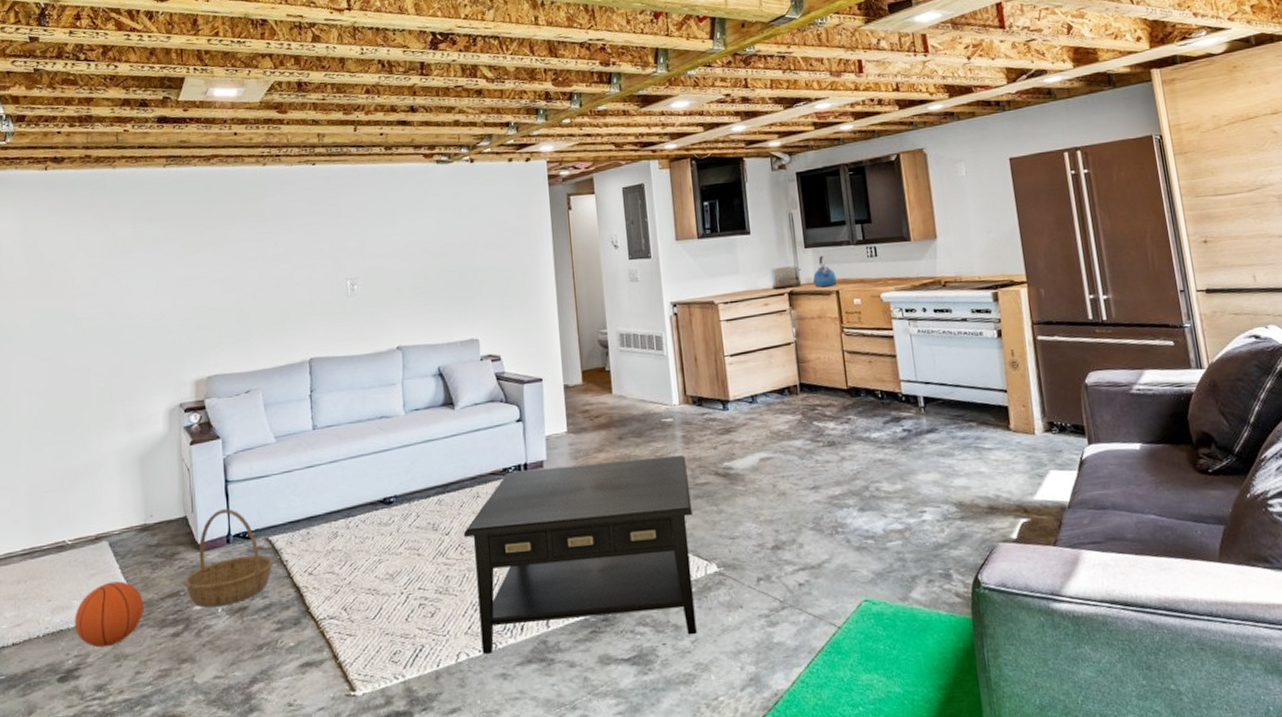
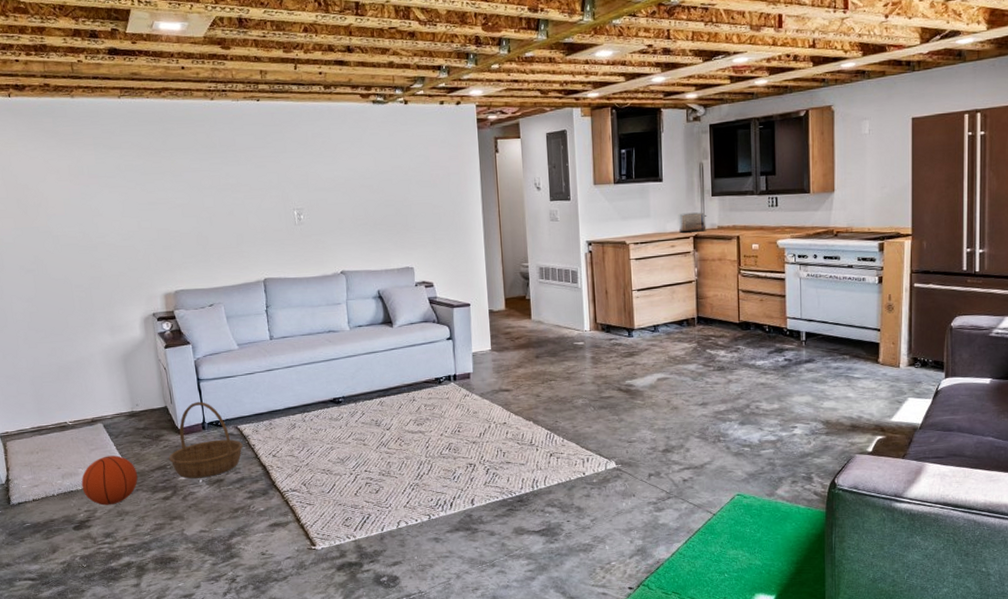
coffee table: present [463,455,697,654] -> none [401,373,597,523]
kettle: present [813,255,837,288] -> none [717,203,738,233]

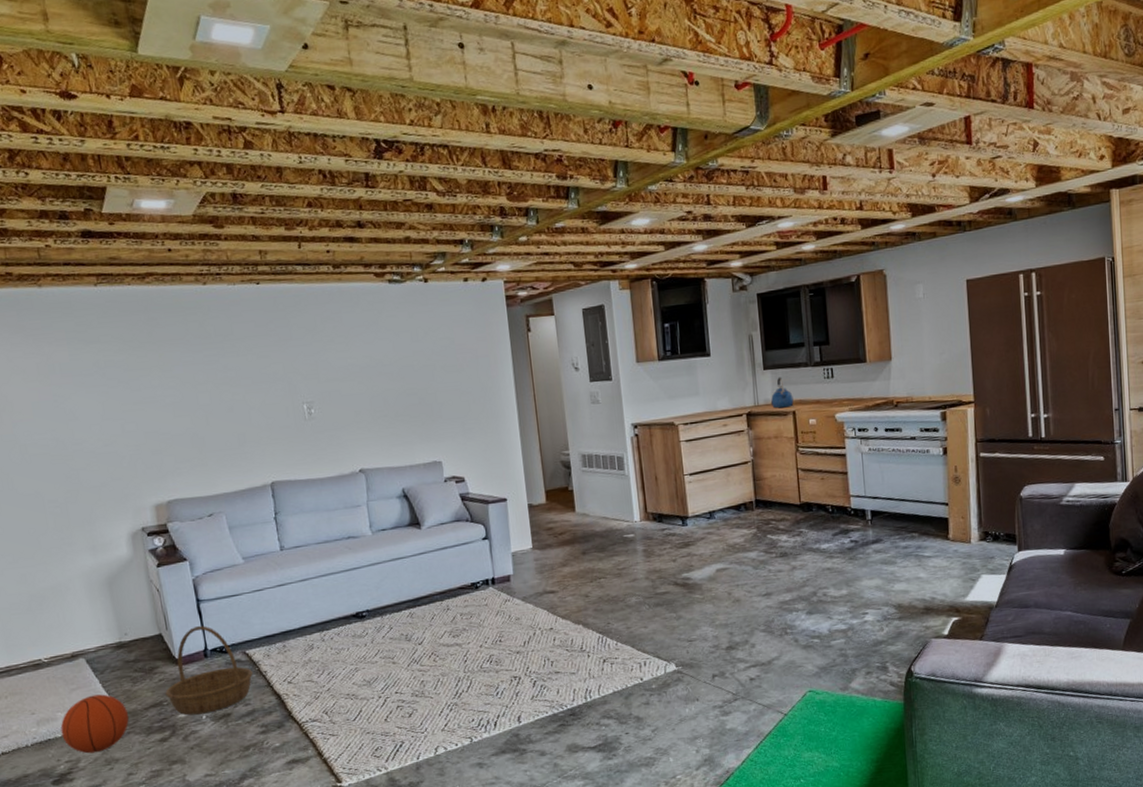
toaster: present [678,212,707,233] -> none [729,387,760,410]
kettle: none [717,203,738,233] -> present [771,376,794,409]

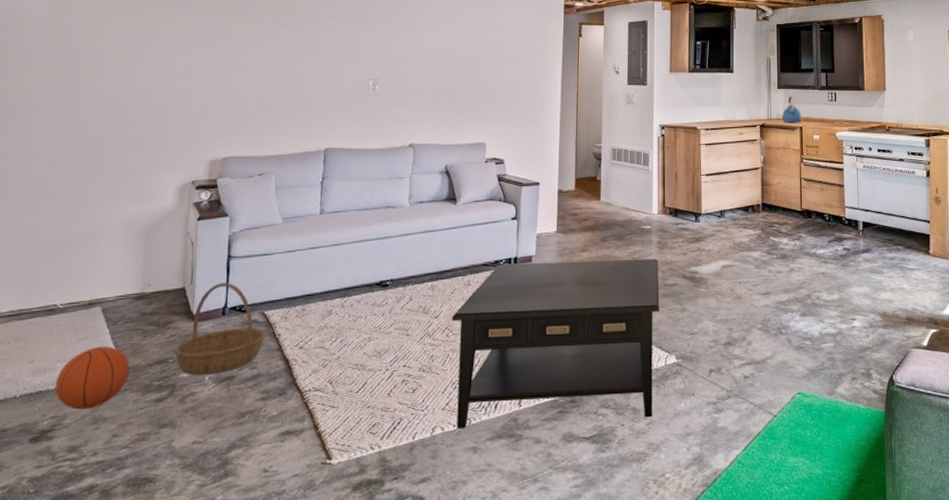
coffee table: none [435,568,657,747] -> present [451,259,660,429]

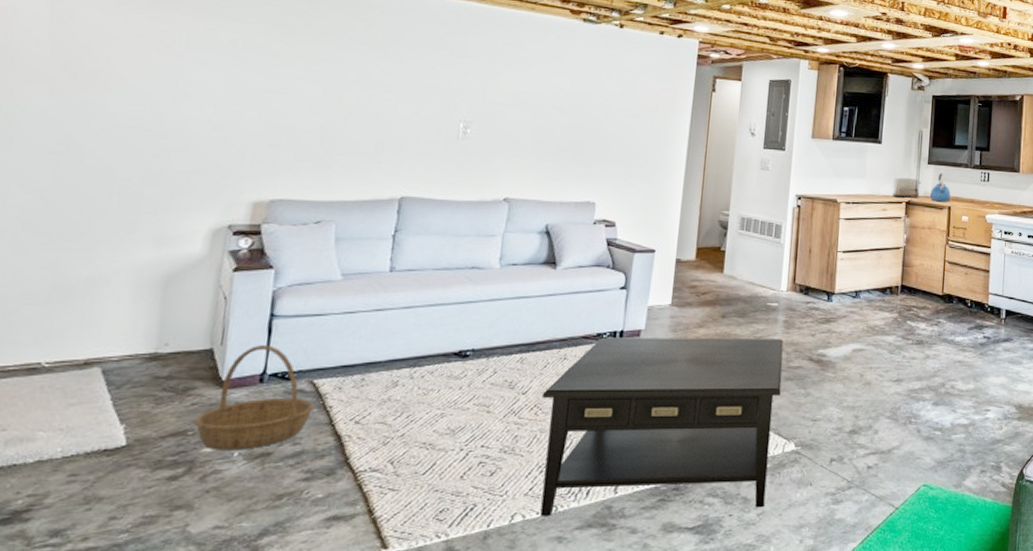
basketball: present [54,346,130,410] -> none [33,414,137,488]
toaster: none [746,103,773,121] -> present [892,177,922,198]

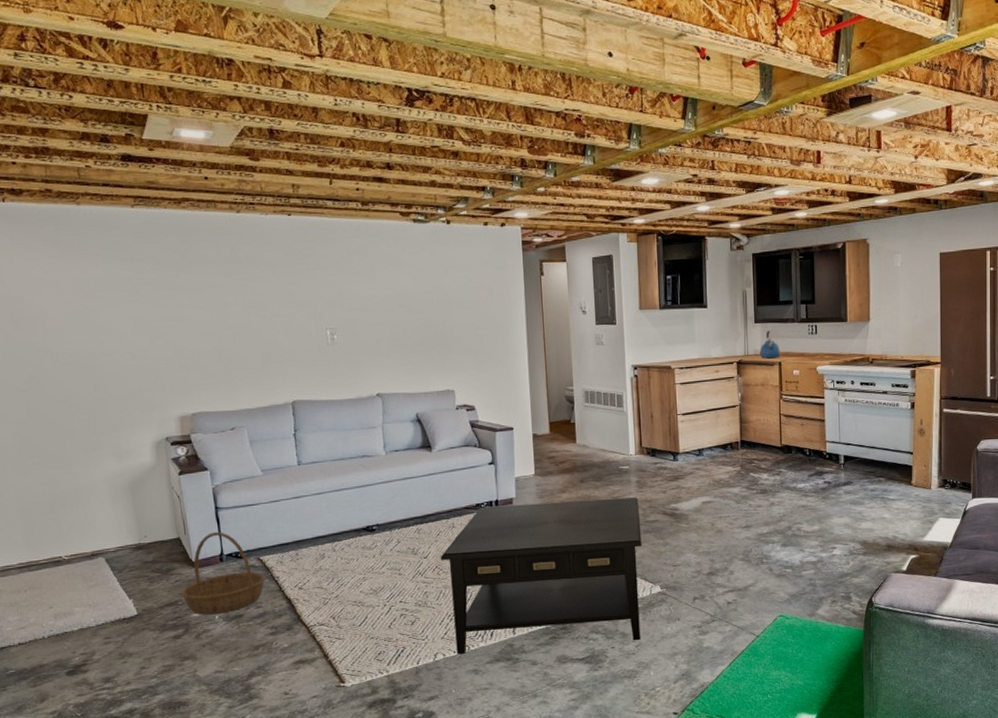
toaster: present [892,177,922,198] -> none [722,338,750,358]

